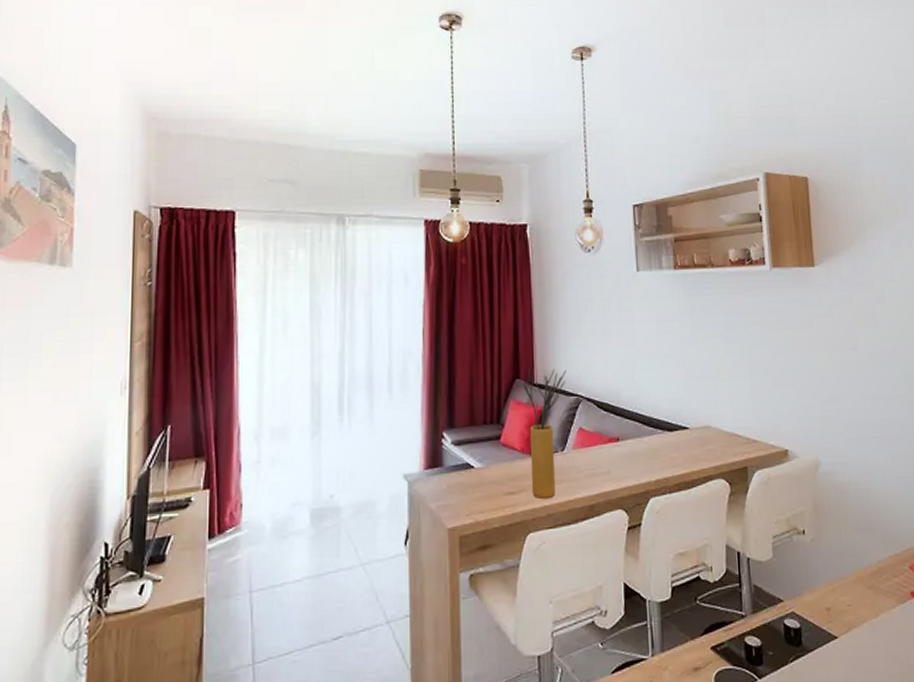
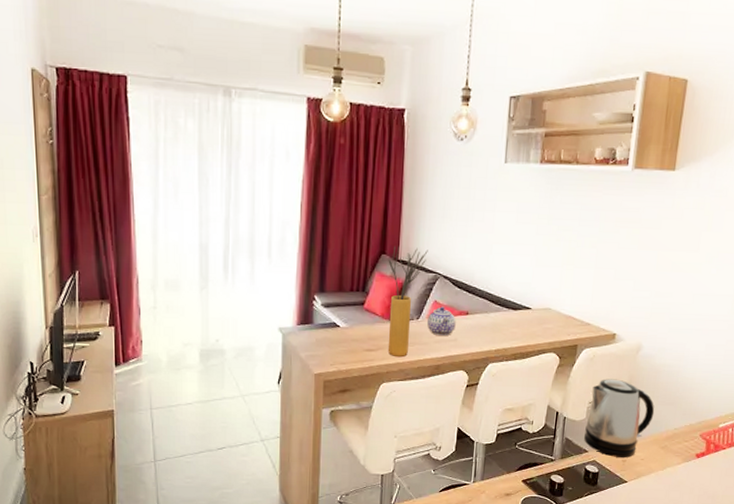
teapot: none [574,433,607,470] -> present [427,306,456,337]
kettle: none [773,504,851,605] -> present [583,379,655,457]

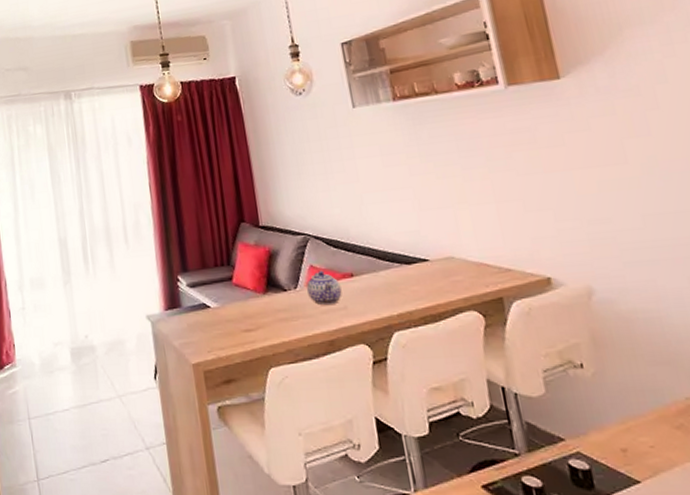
vase: present [387,246,428,358] -> none [249,210,293,336]
kettle: present [583,379,655,457] -> none [541,336,646,446]

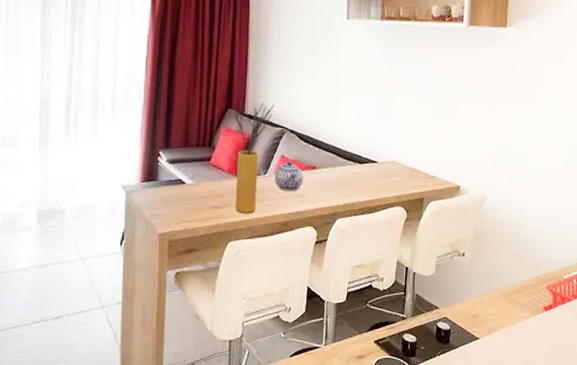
vase: none [249,210,293,336] -> present [234,100,274,214]

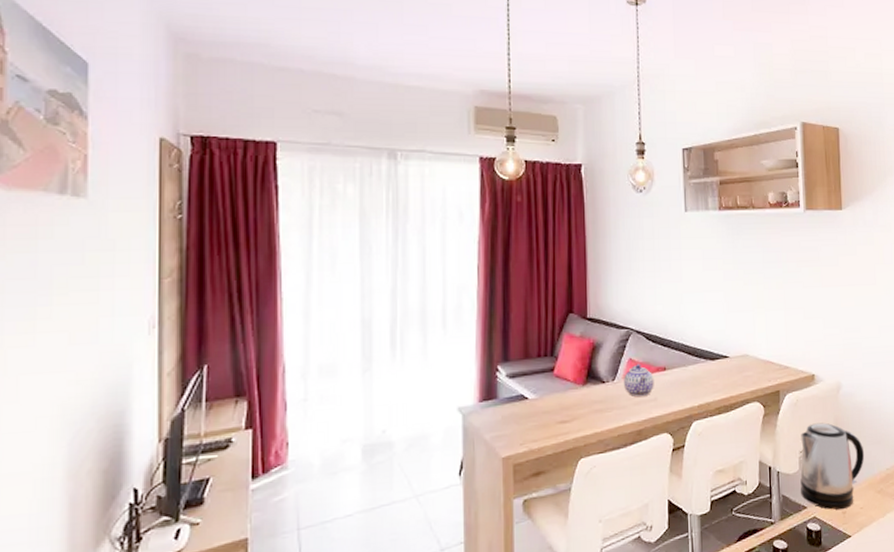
vase: present [234,100,274,214] -> none [576,303,618,427]
kettle: none [433,232,502,313] -> present [800,422,865,510]

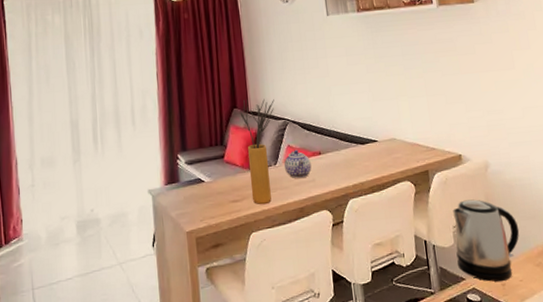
vase: none [576,303,618,427] -> present [240,99,274,205]

